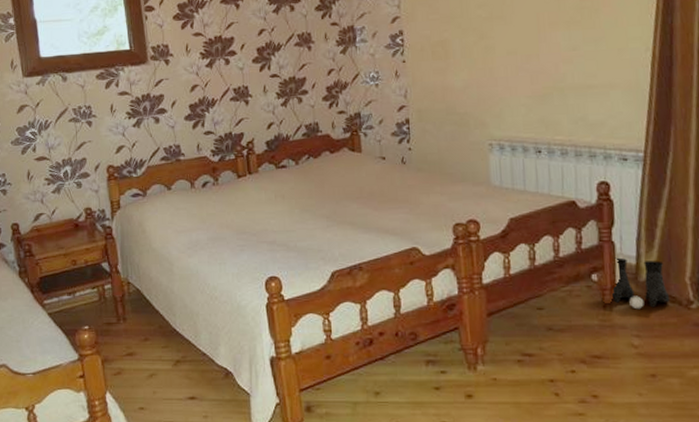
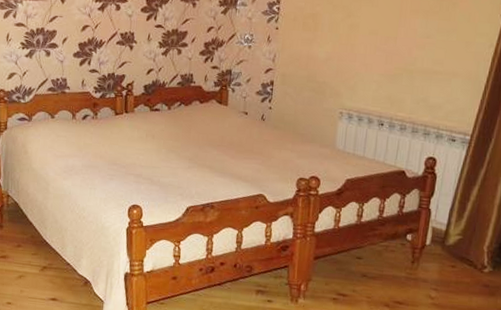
boots: present [611,257,671,310] -> none [421,223,469,268]

